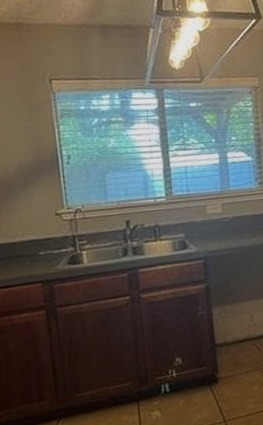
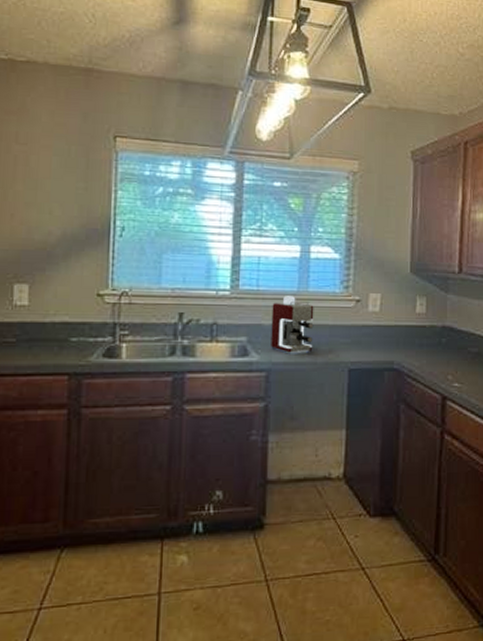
coffee maker: none [201,195,239,242] -> present [271,296,314,353]

